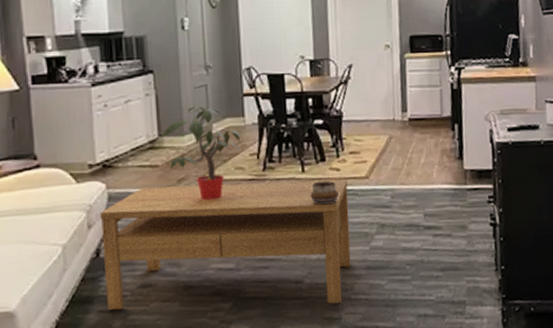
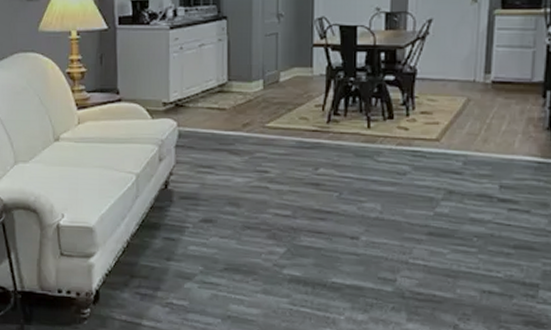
coffee table: present [100,179,351,311] -> none [170,128,416,265]
potted plant: present [159,106,241,201] -> none [228,54,308,147]
decorative bowl: present [310,180,339,205] -> none [374,139,404,164]

